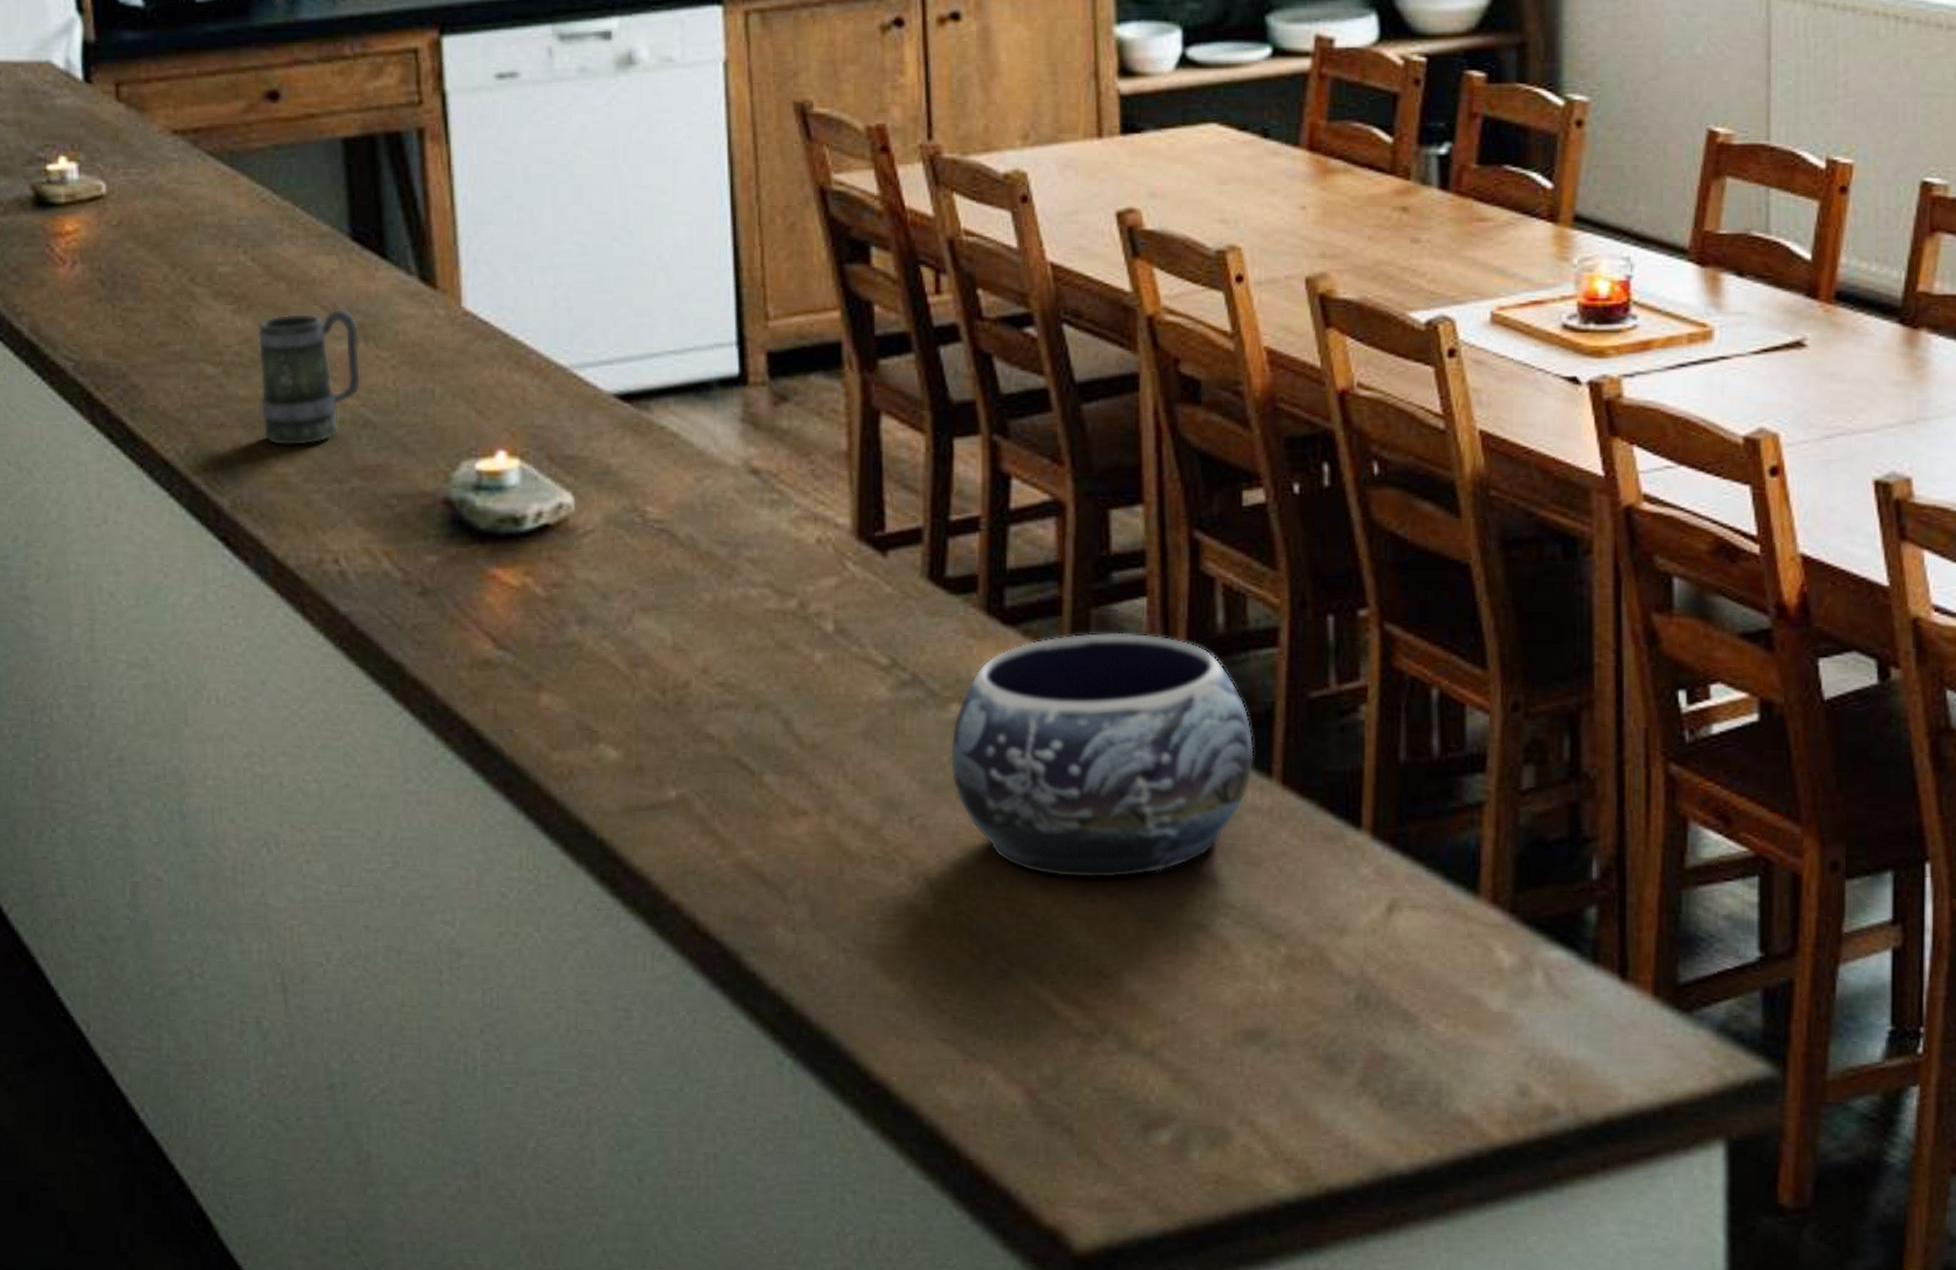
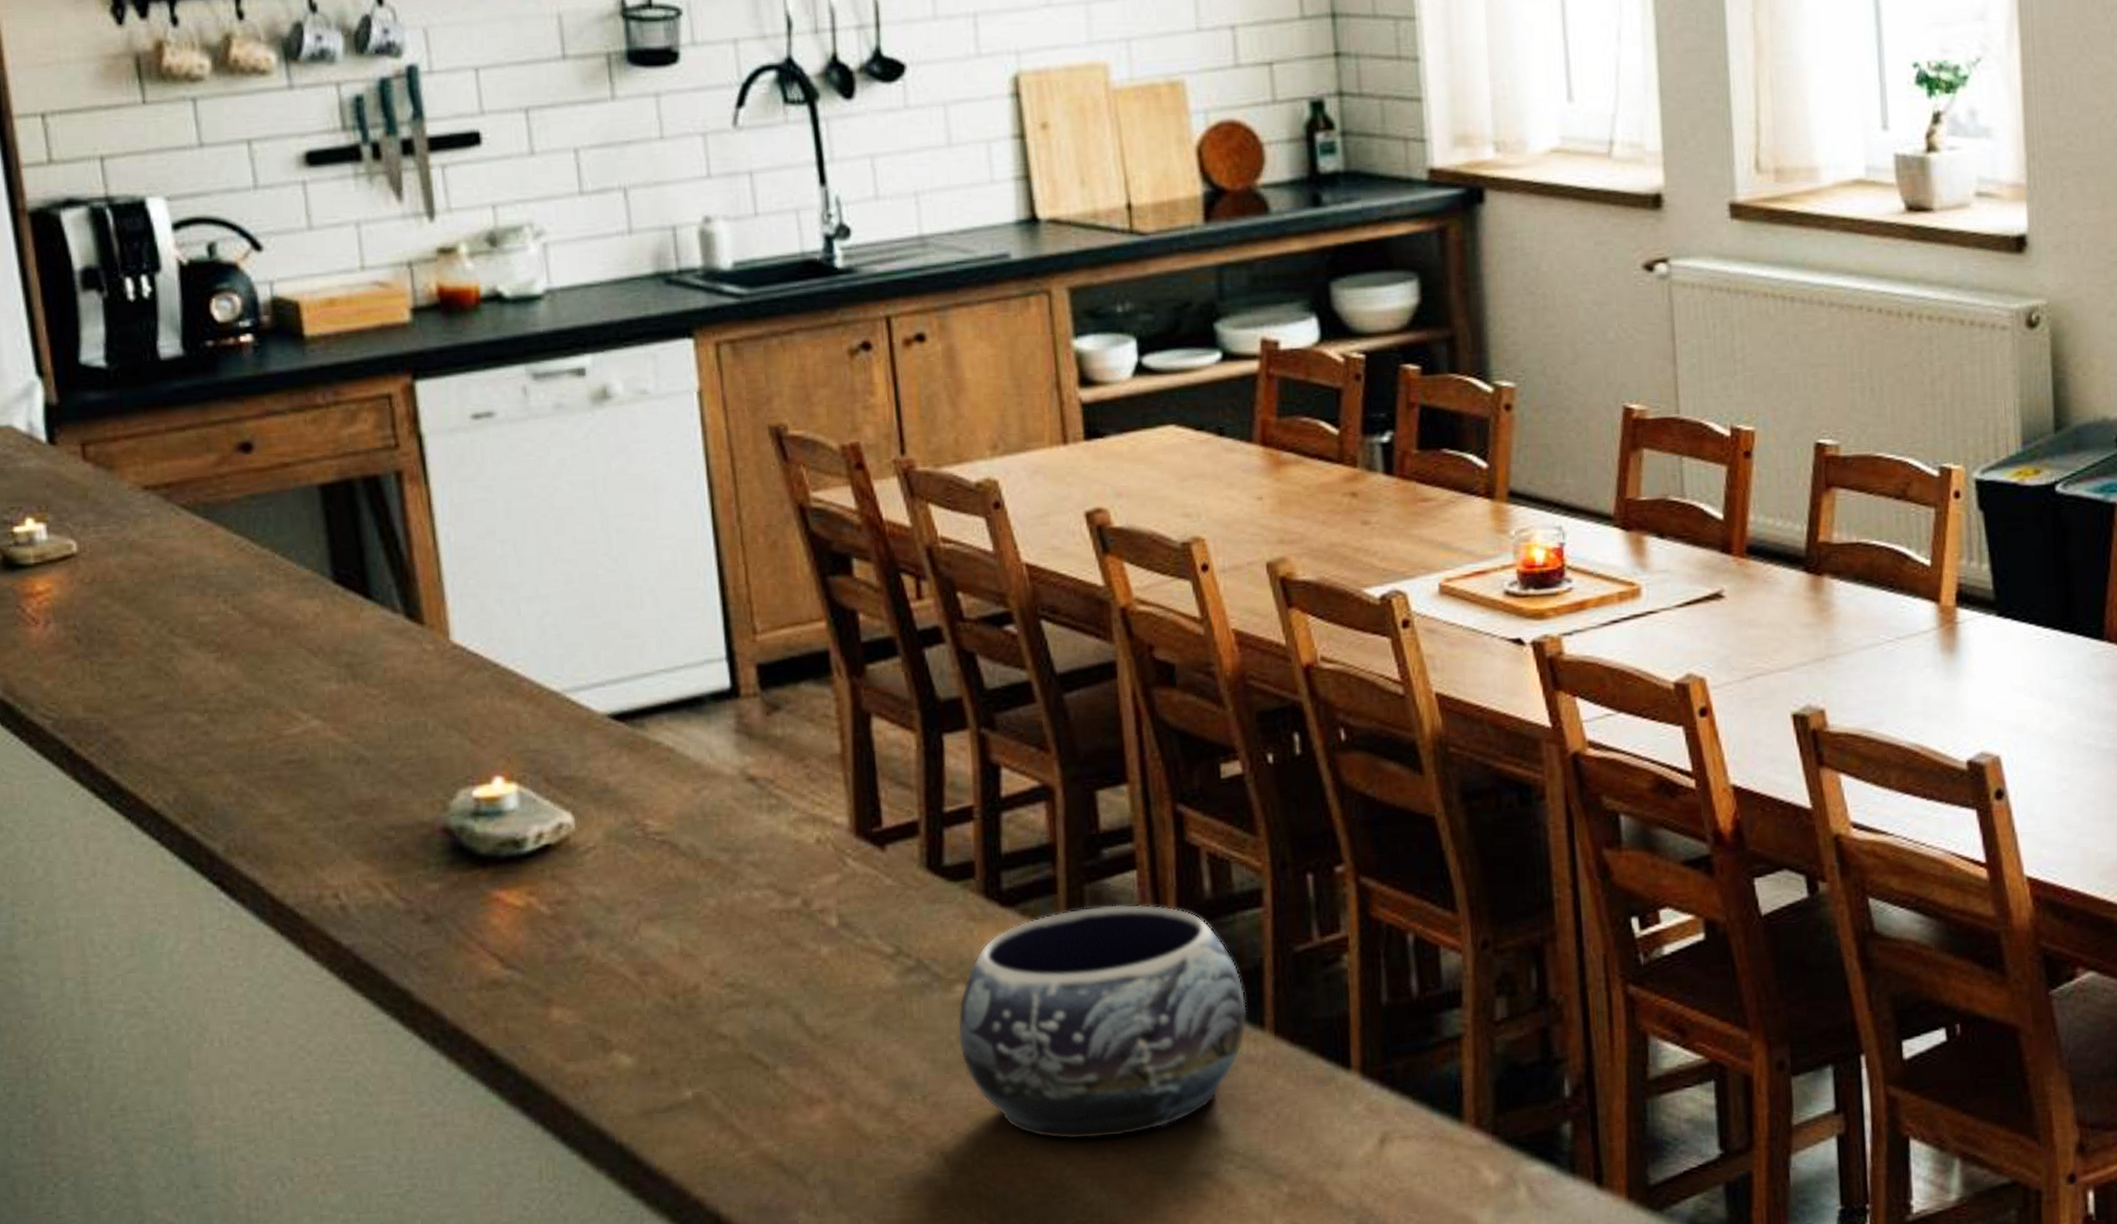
mug: present [257,308,361,446] -> none [242,649,352,788]

